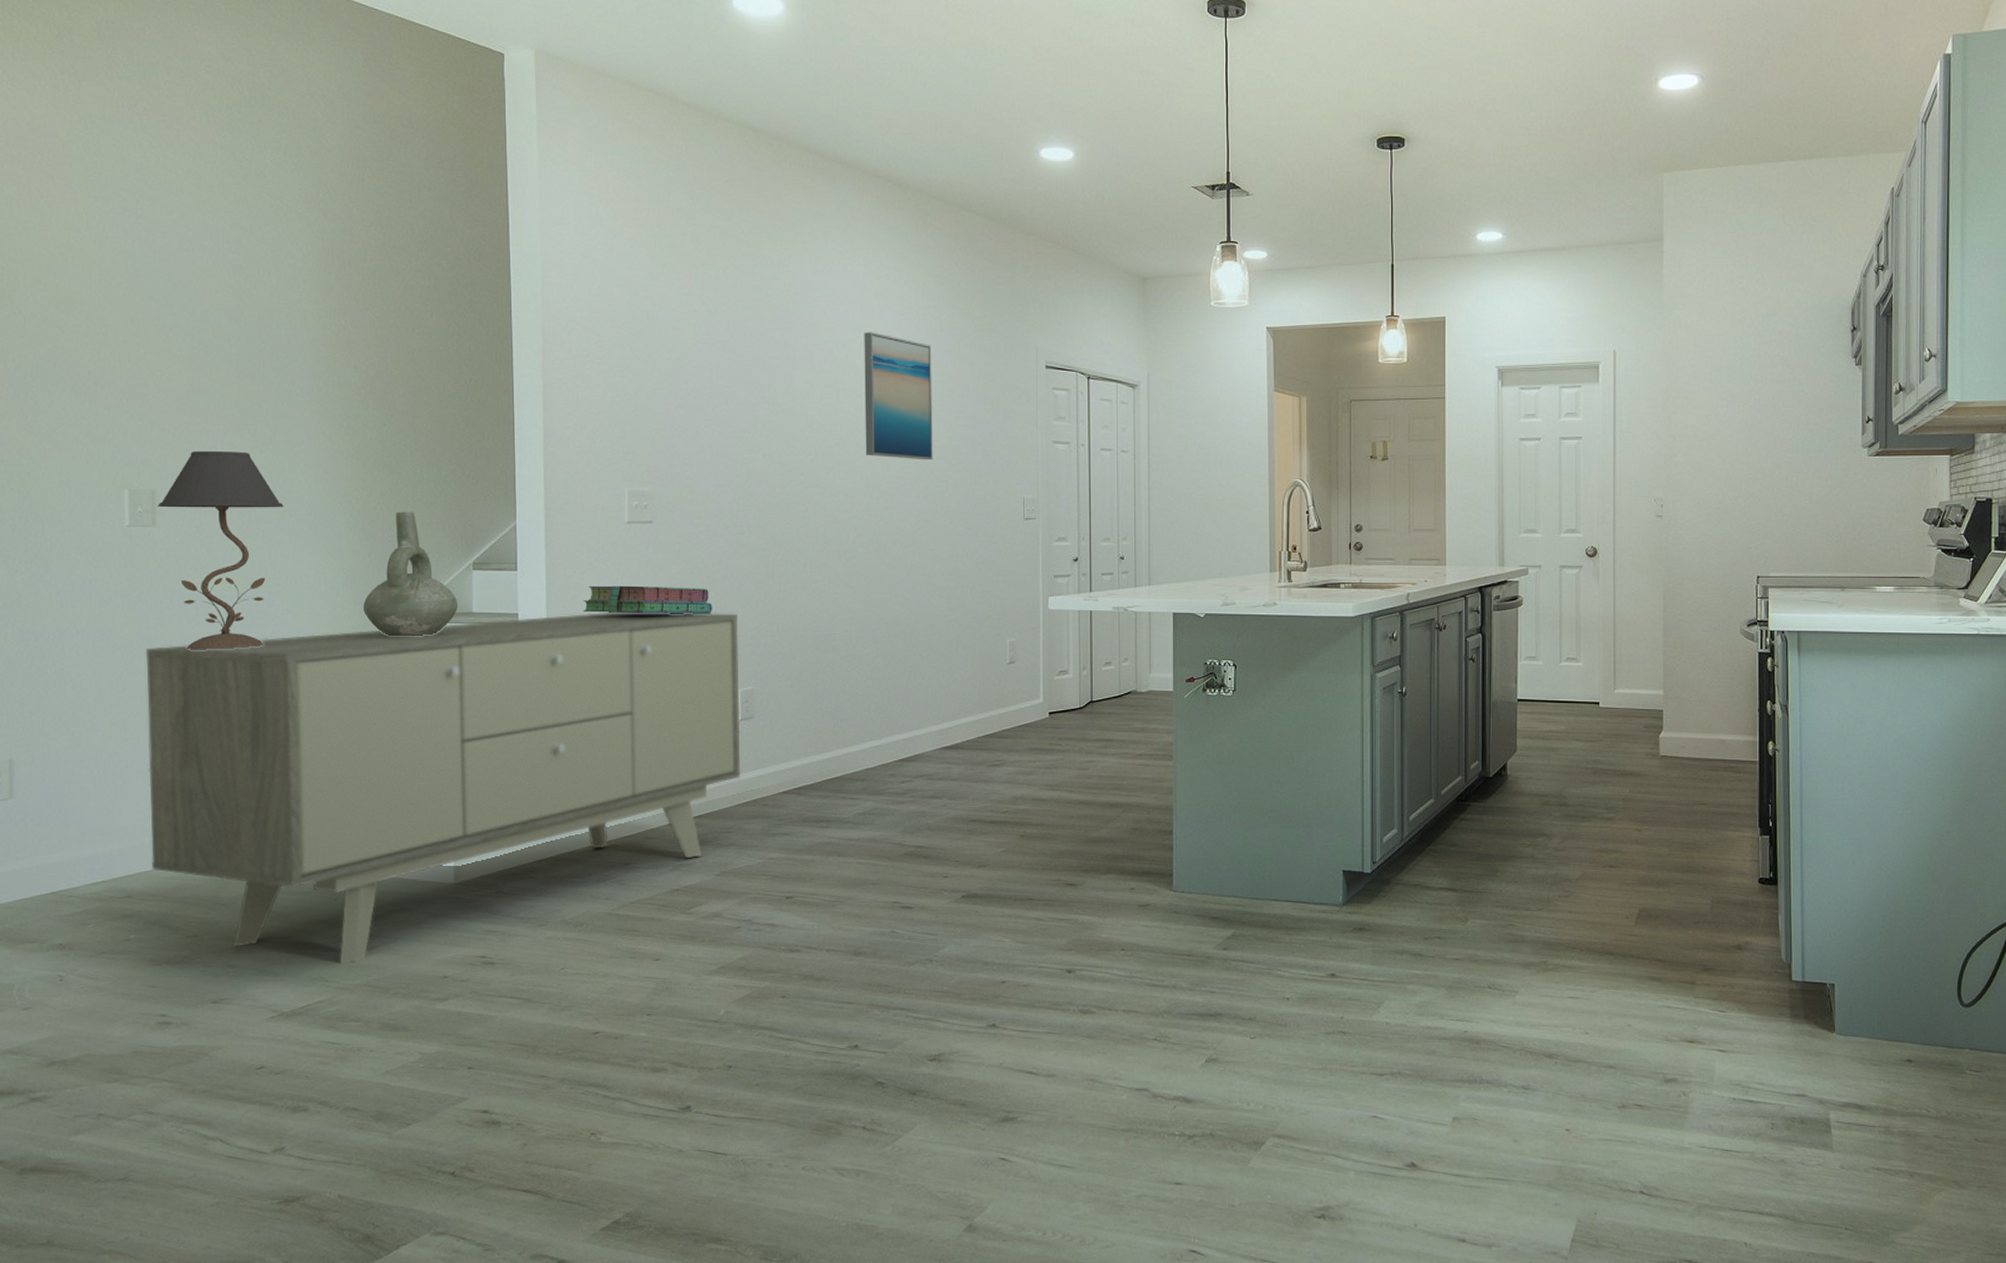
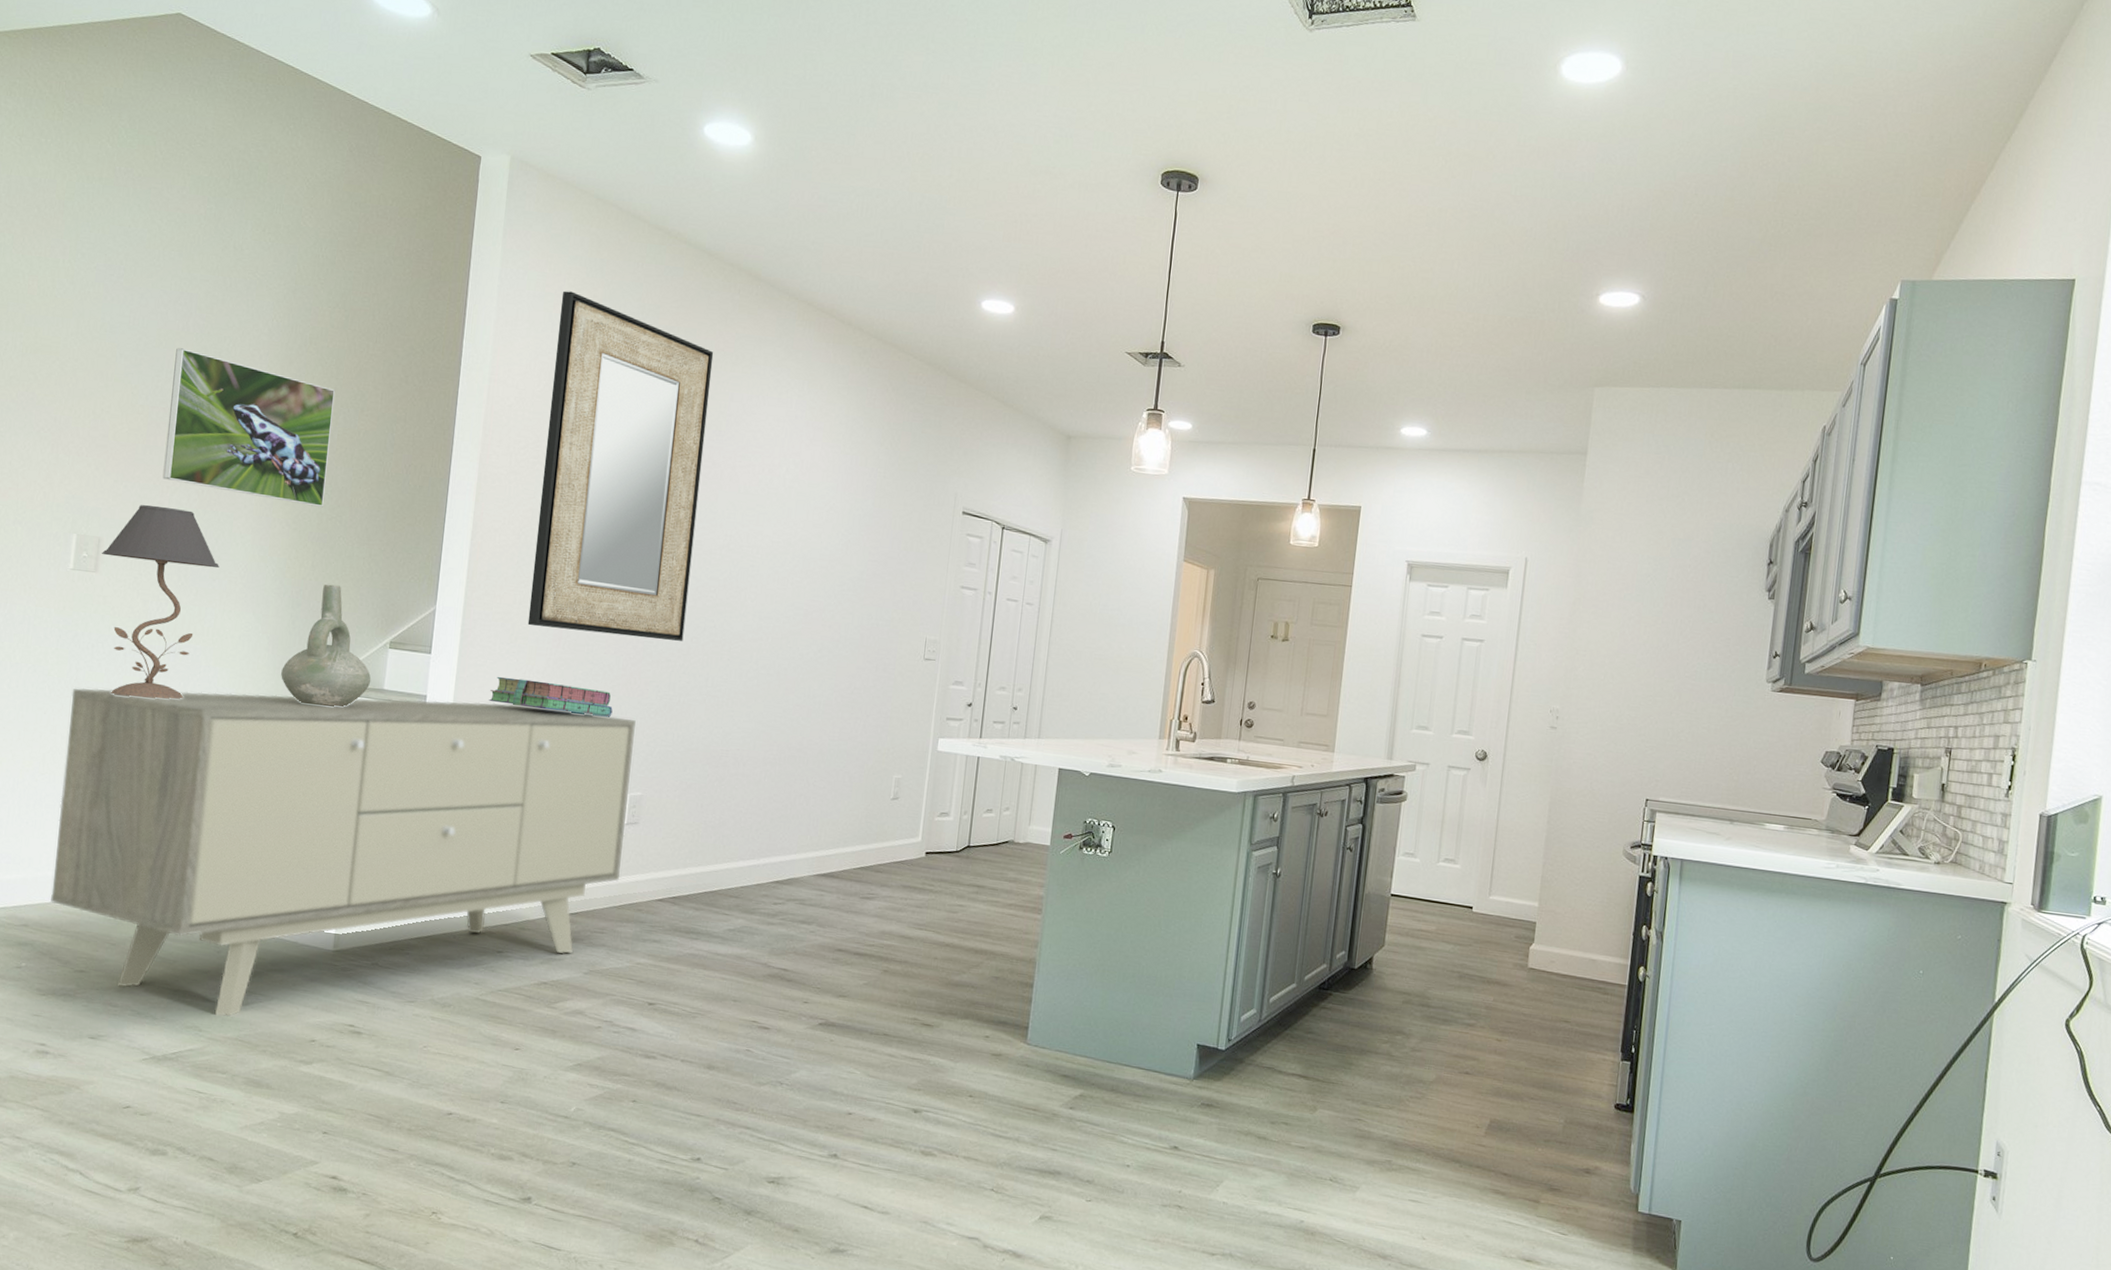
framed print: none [208,285,385,433] -> present [162,348,336,507]
home mirror: none [606,183,776,531] -> present [527,291,714,641]
wall art: present [864,332,933,460] -> none [778,460,855,592]

